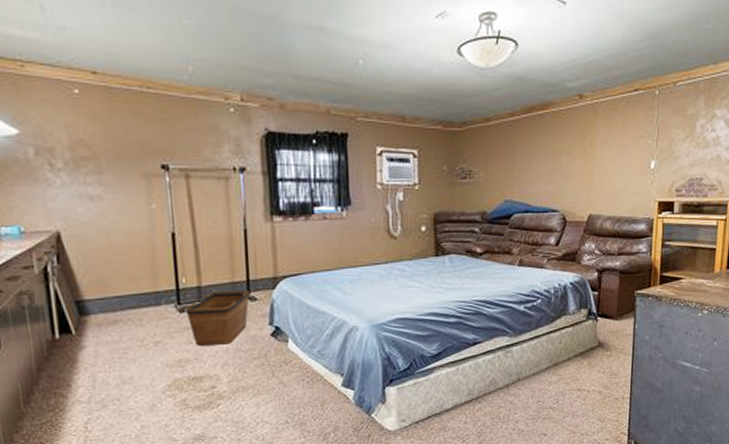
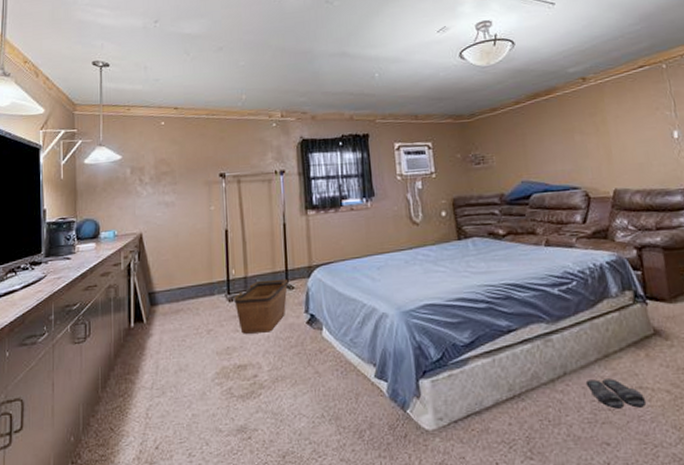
slippers: none [536,383,581,407] -> present [587,378,645,409]

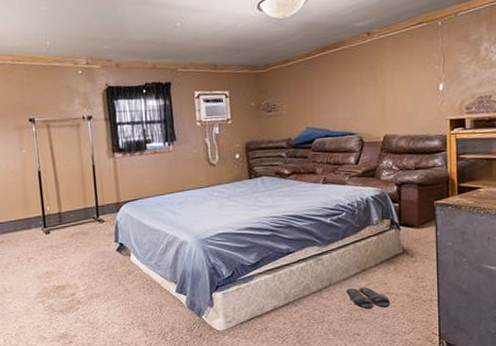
bicycle basket: present [234,278,288,334] -> none [50,213,99,261]

